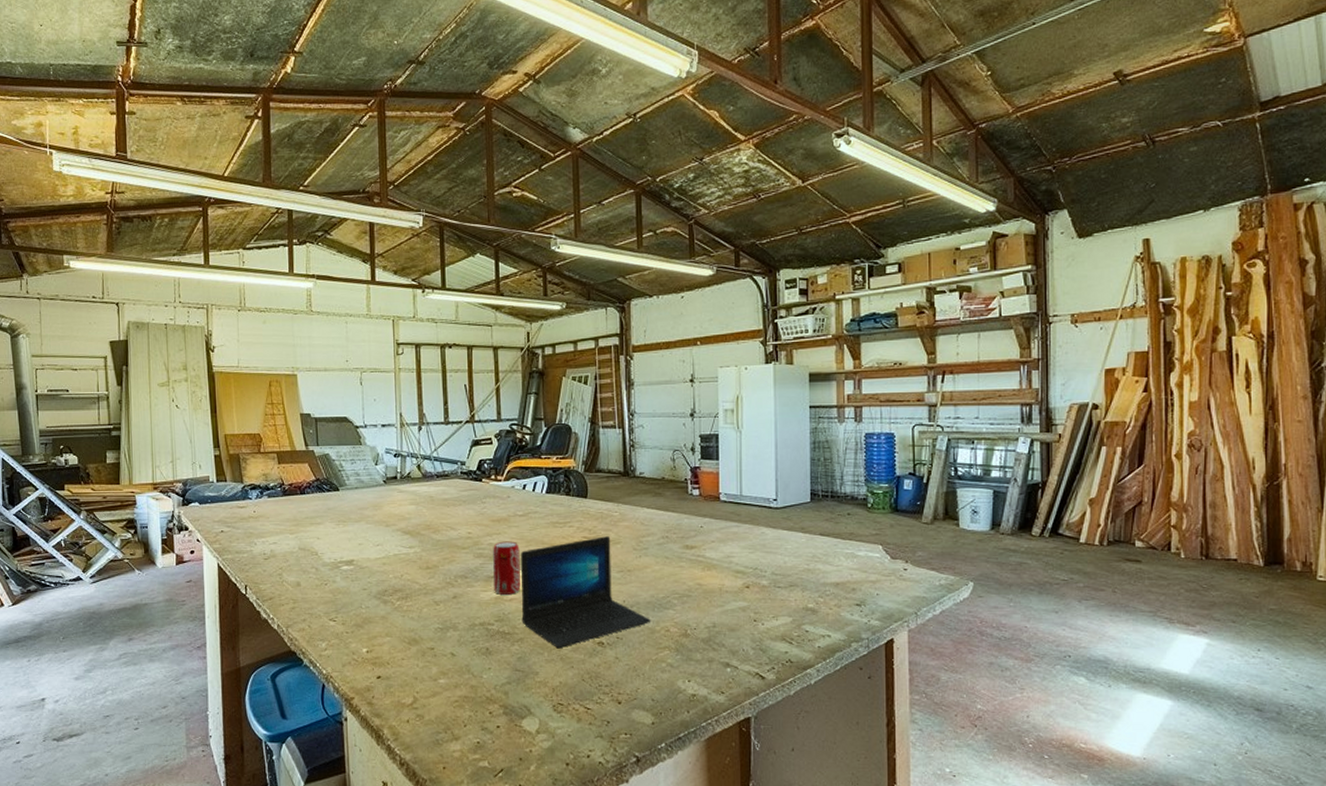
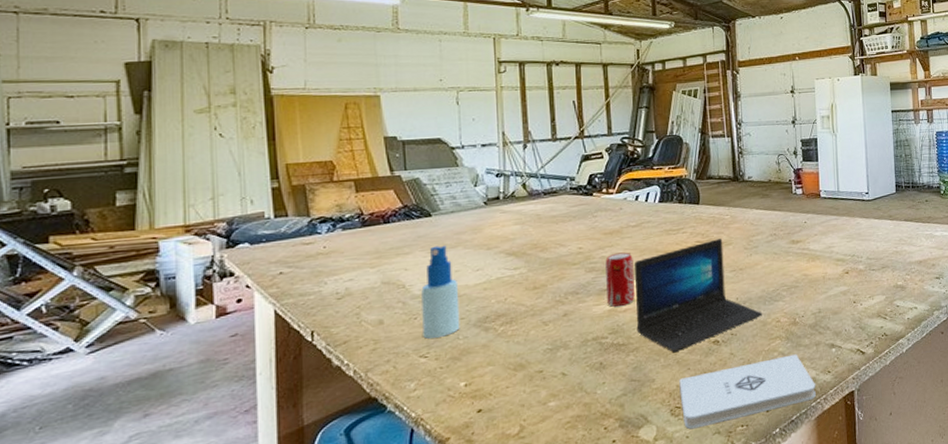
spray bottle: none [331,519,363,604] -> present [421,245,460,339]
notepad: none [562,668,707,728] -> present [679,354,816,429]

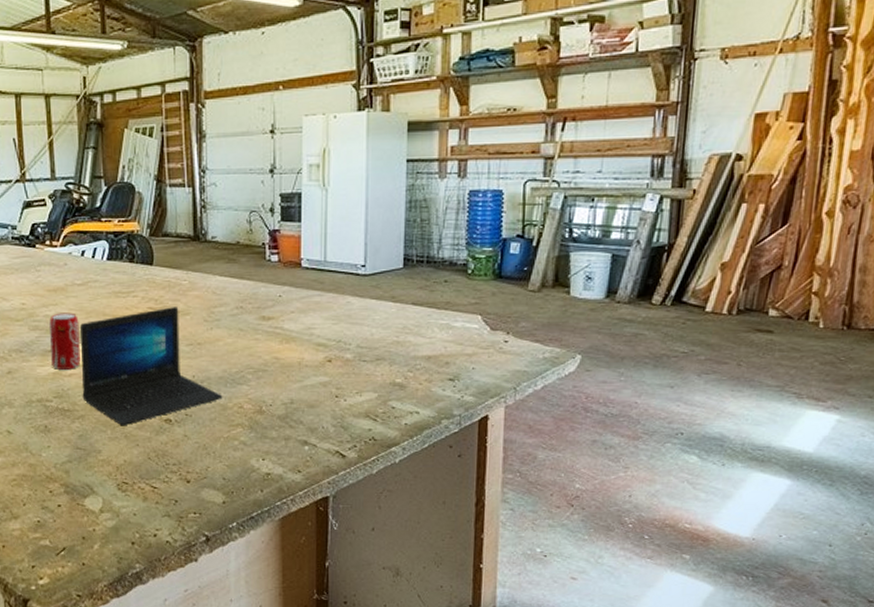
notepad: present [679,354,816,429] -> none [127,446,281,508]

